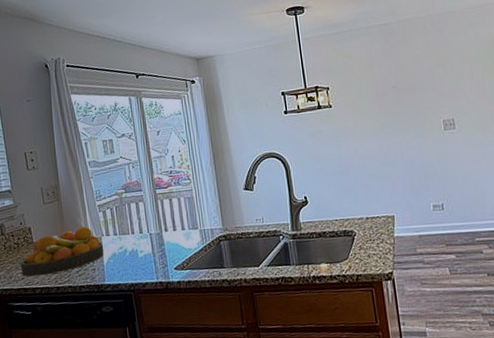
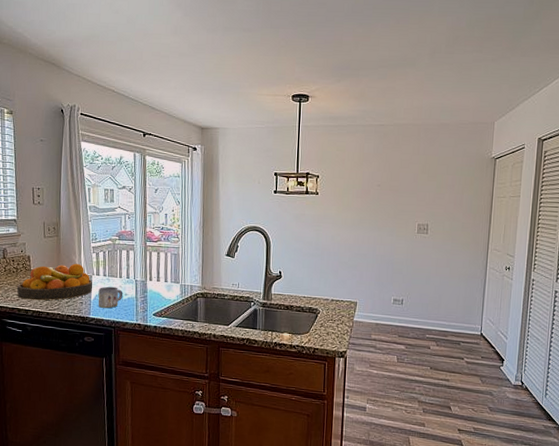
mug: none [110,245,139,272] -> present [98,286,123,309]

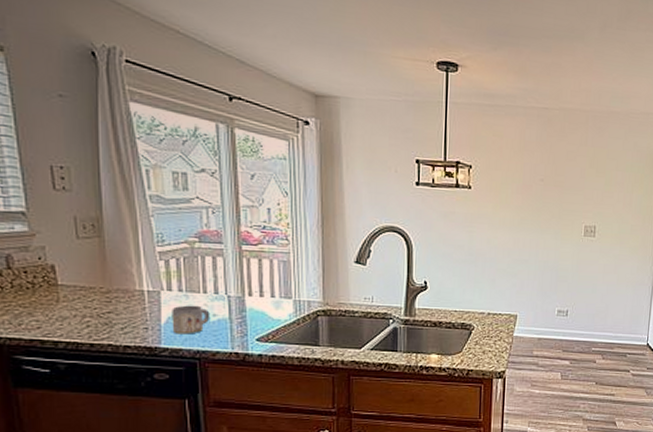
fruit bowl: present [16,263,93,301] -> none [35,274,163,328]

